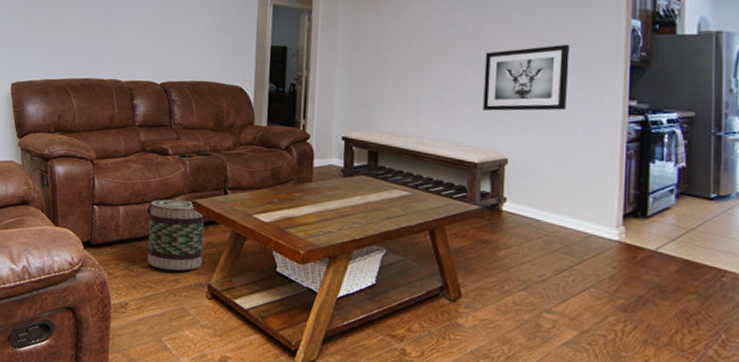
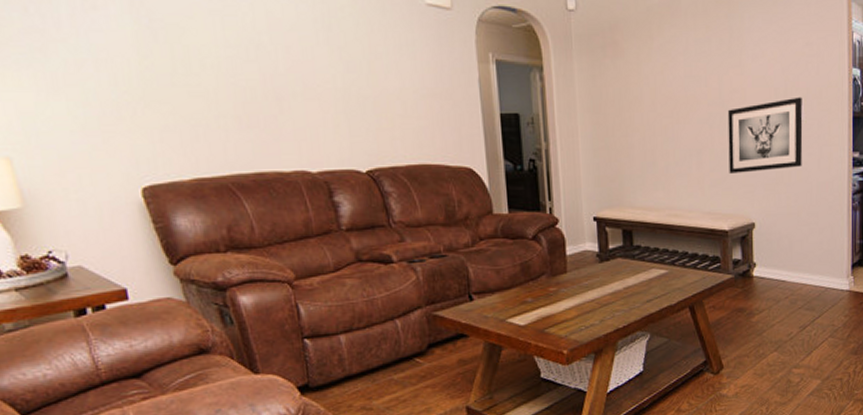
basket: present [147,198,206,271] -> none [376,313,456,401]

